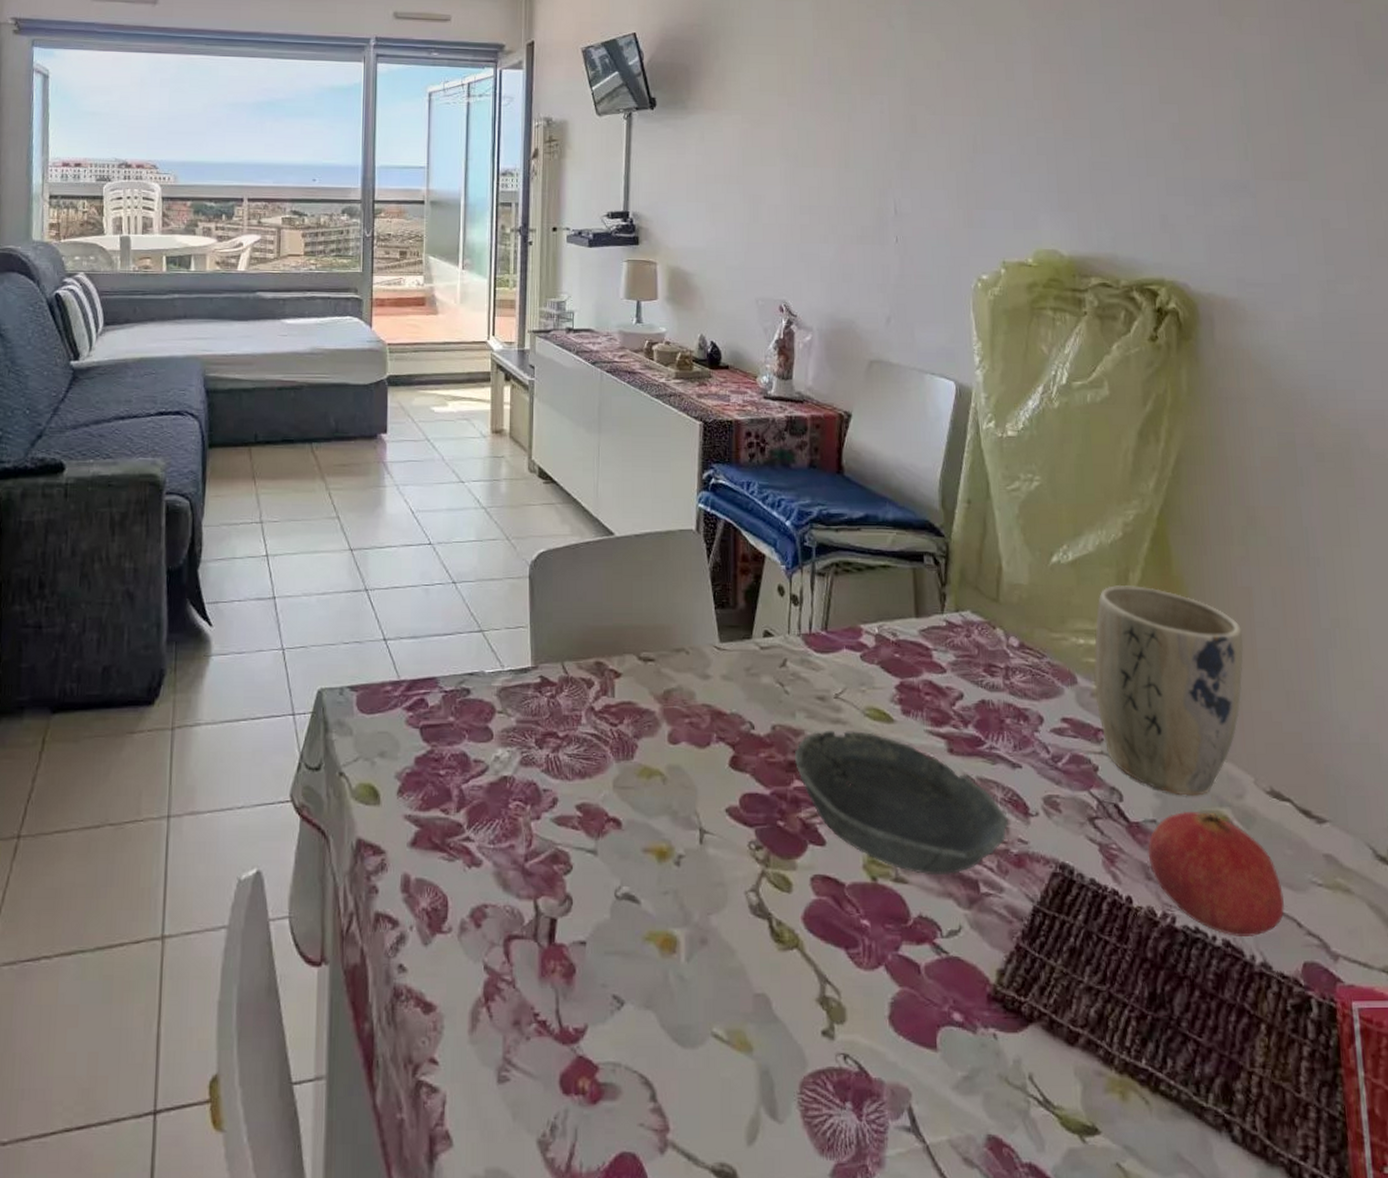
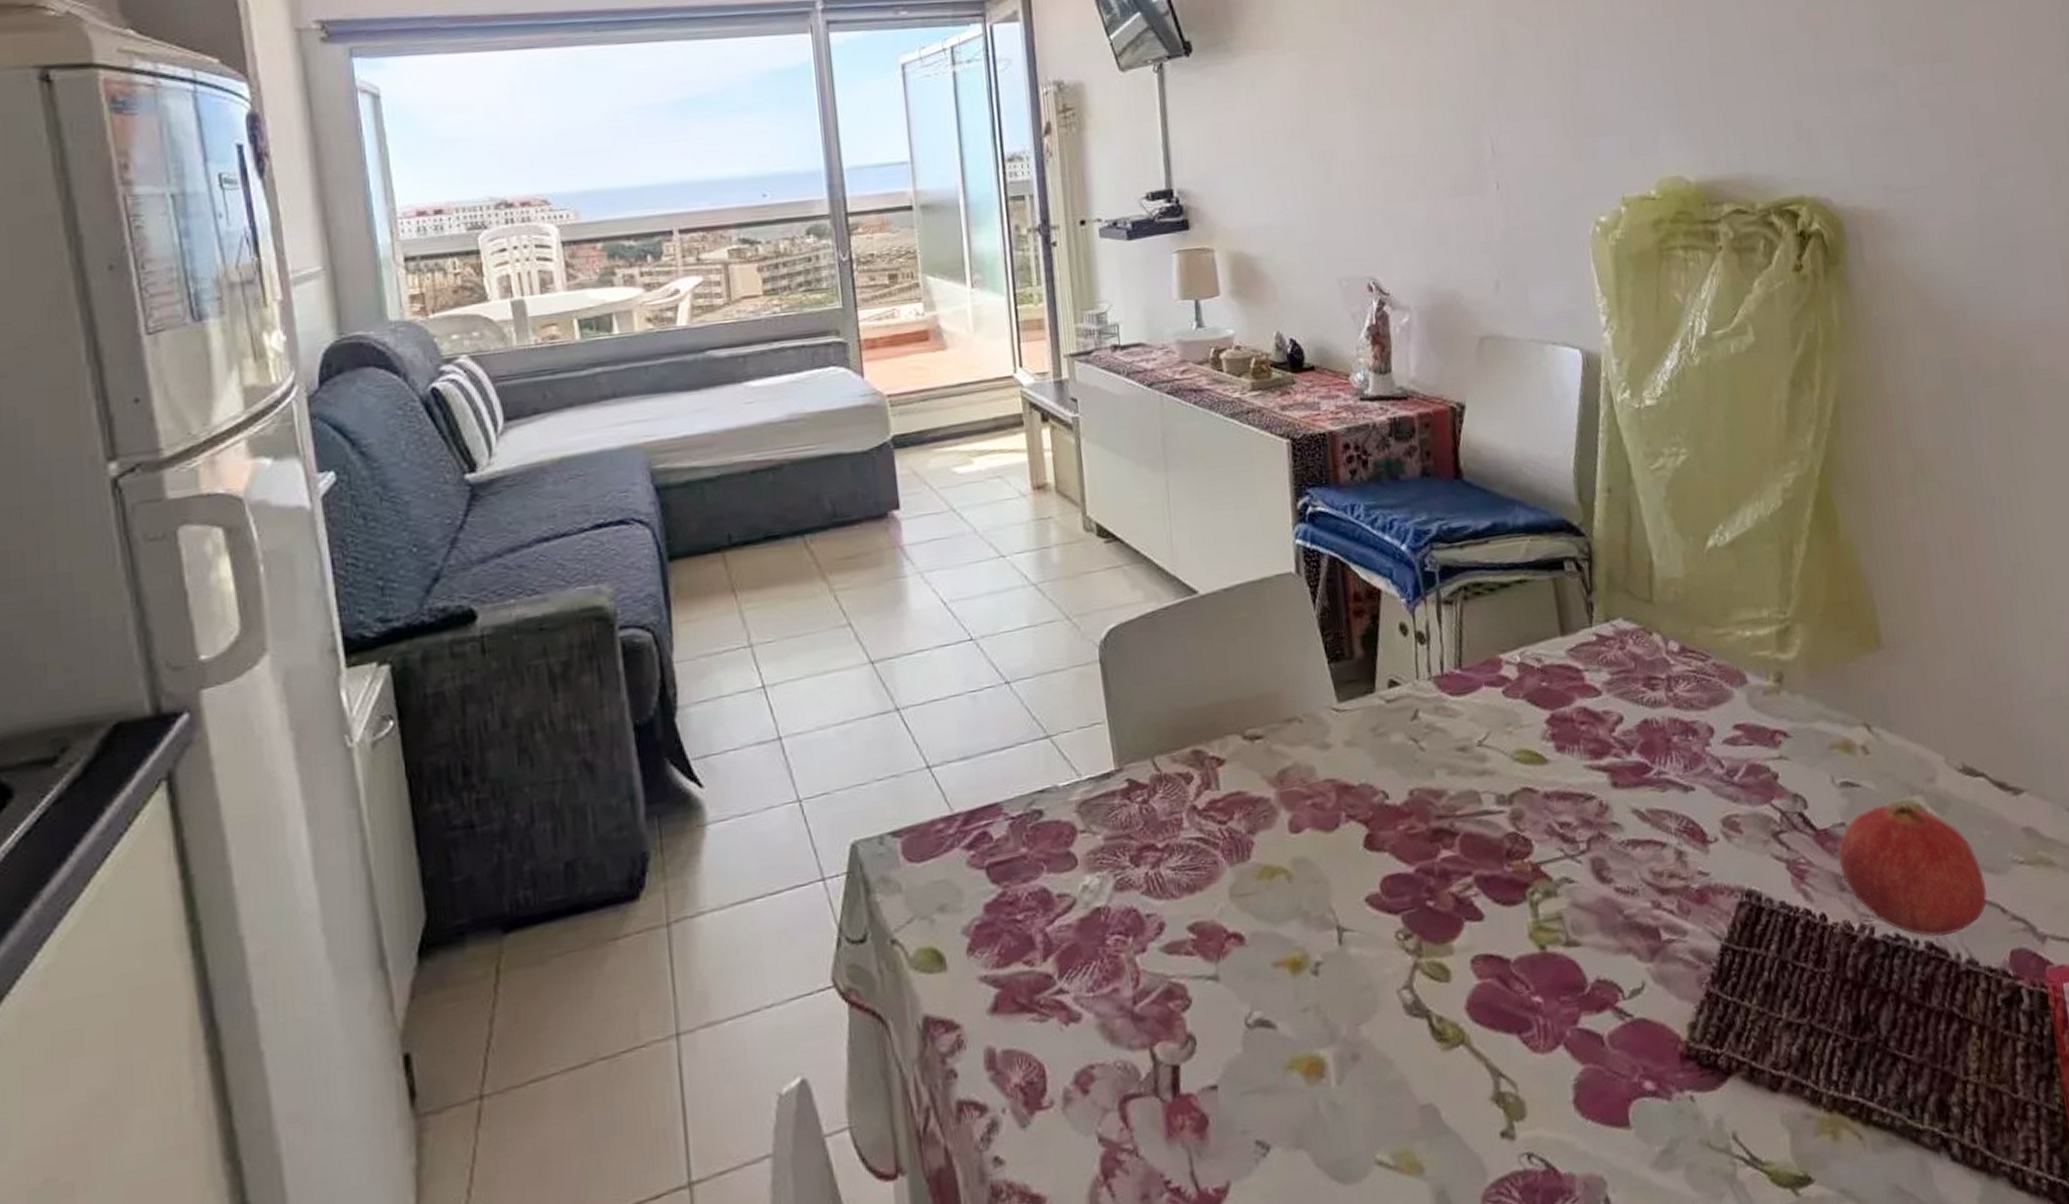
bowl: present [795,730,1008,876] -> none [1438,779,1686,932]
plant pot: present [1093,584,1244,796] -> none [1761,558,1925,791]

